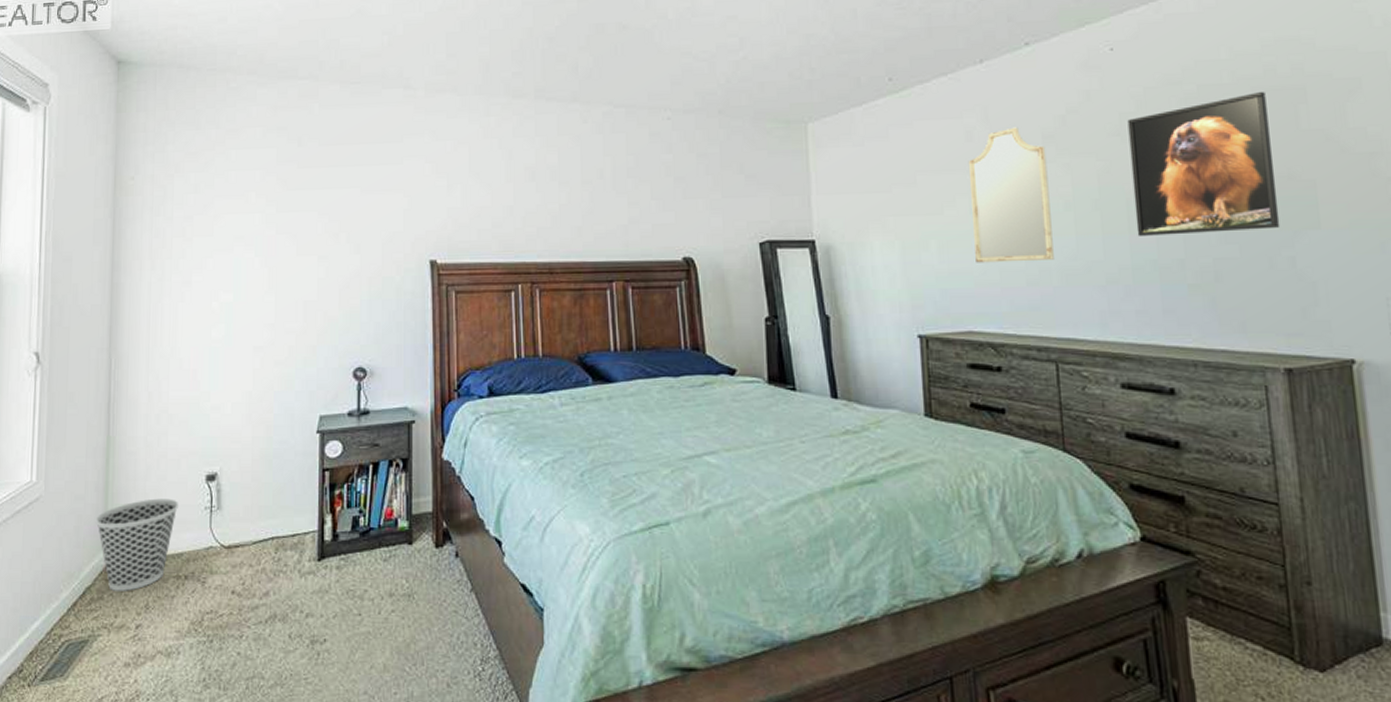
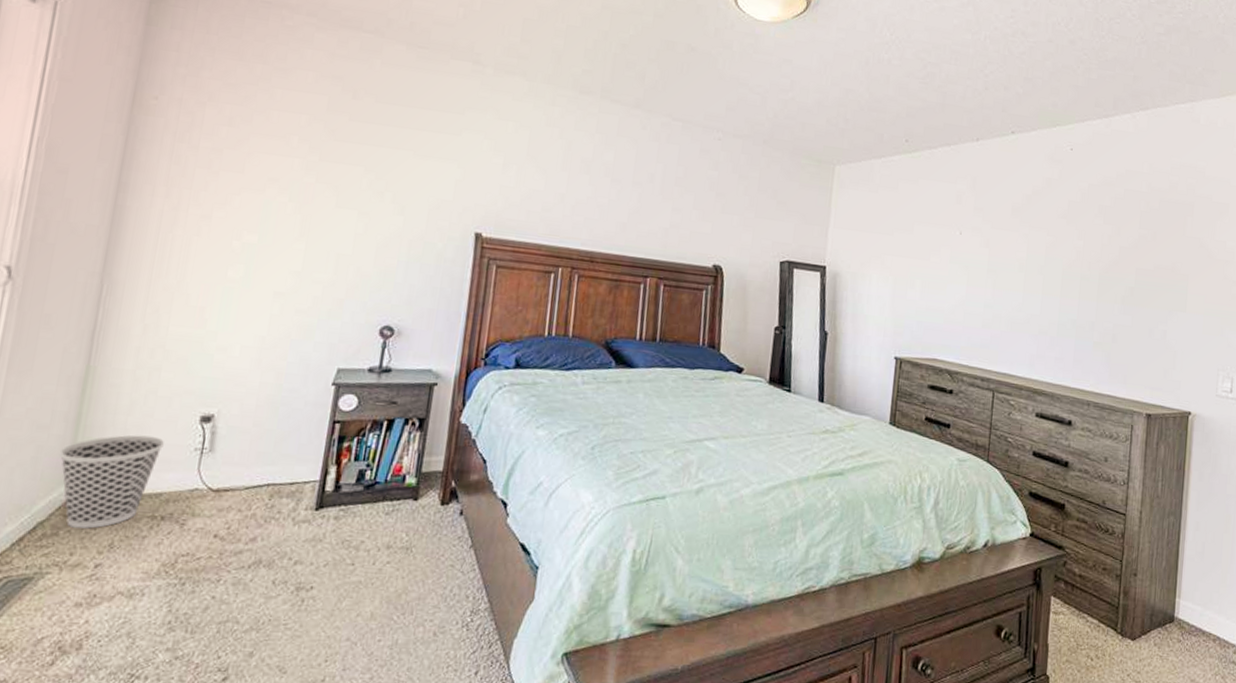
home mirror: present [968,127,1054,263] -> none [948,198,1013,309]
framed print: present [1127,92,1281,236] -> none [1066,202,1168,307]

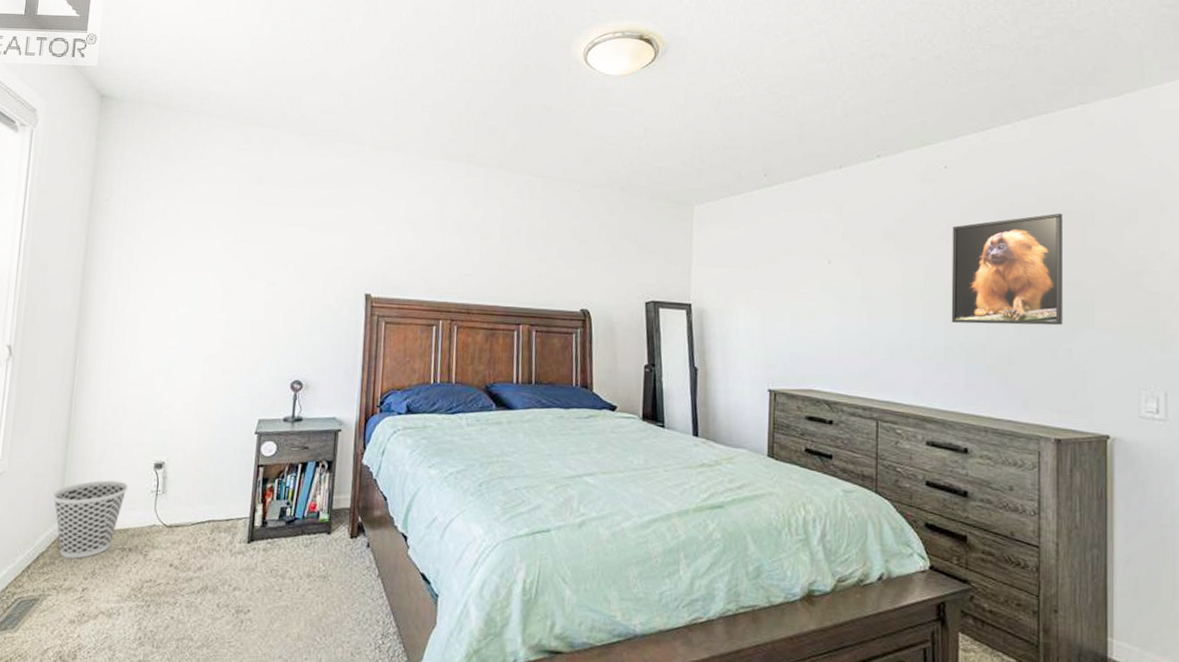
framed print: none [1066,202,1168,307] -> present [951,213,1064,326]

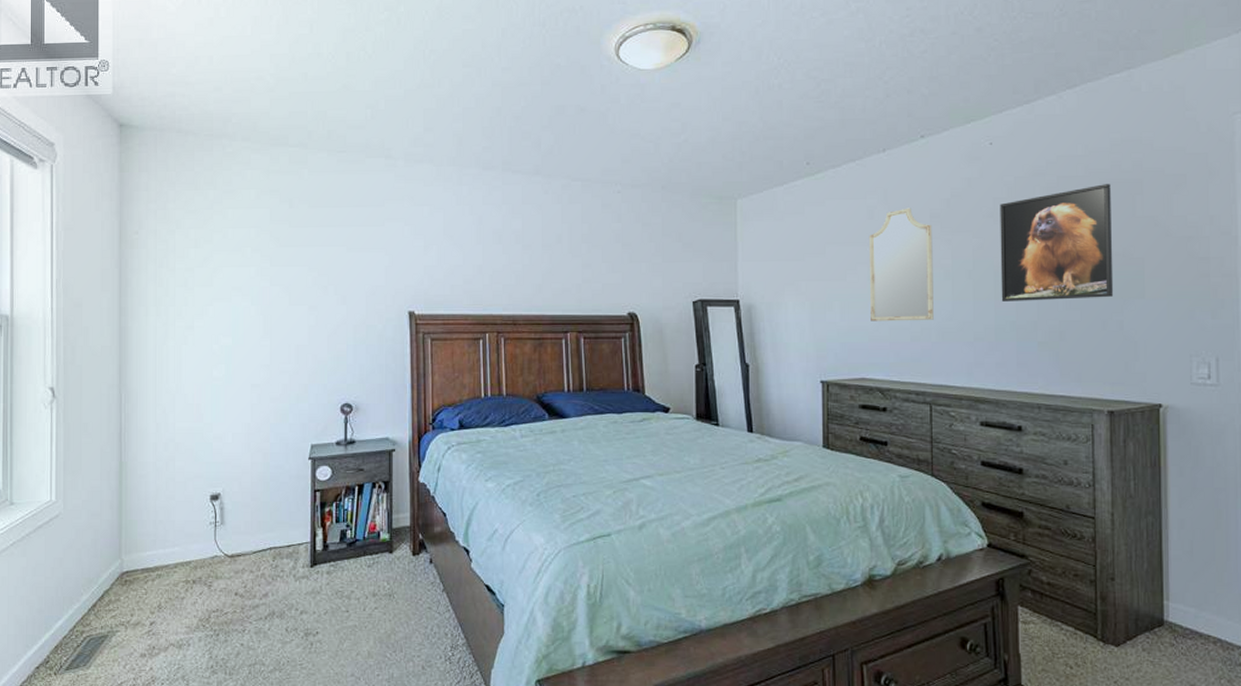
wastebasket: present [52,480,129,559] -> none [111,515,187,594]
home mirror: none [821,224,885,337] -> present [868,208,934,322]

